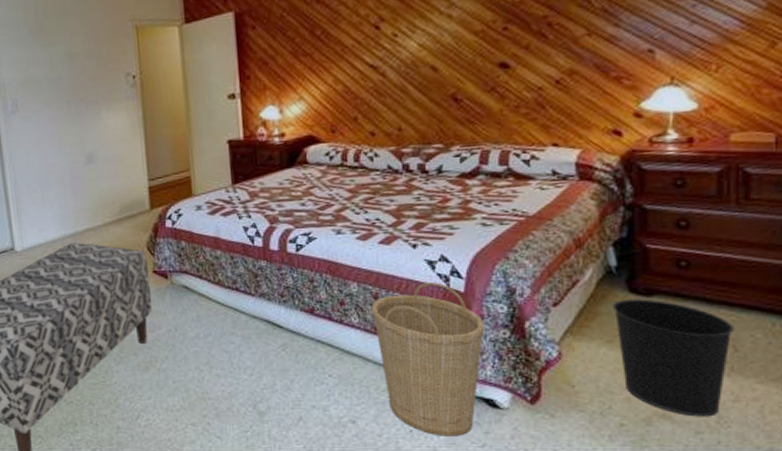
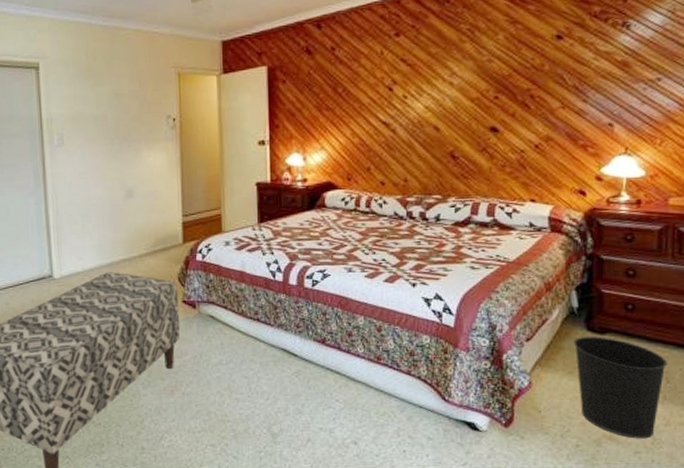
basket: present [371,281,485,437] -> none [375,317,470,456]

